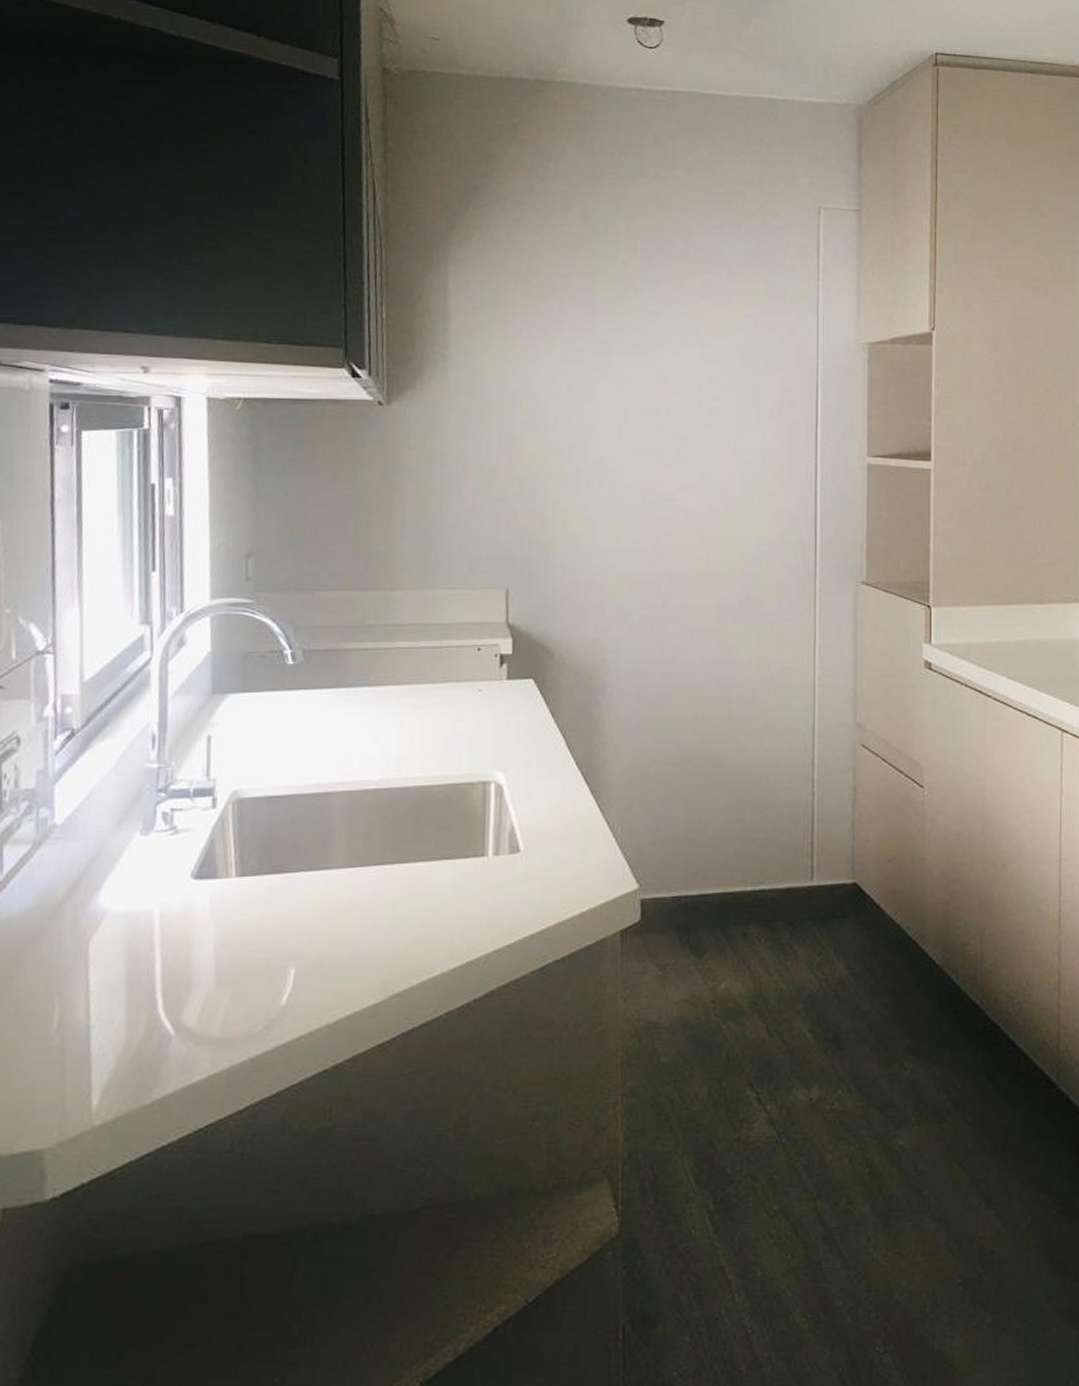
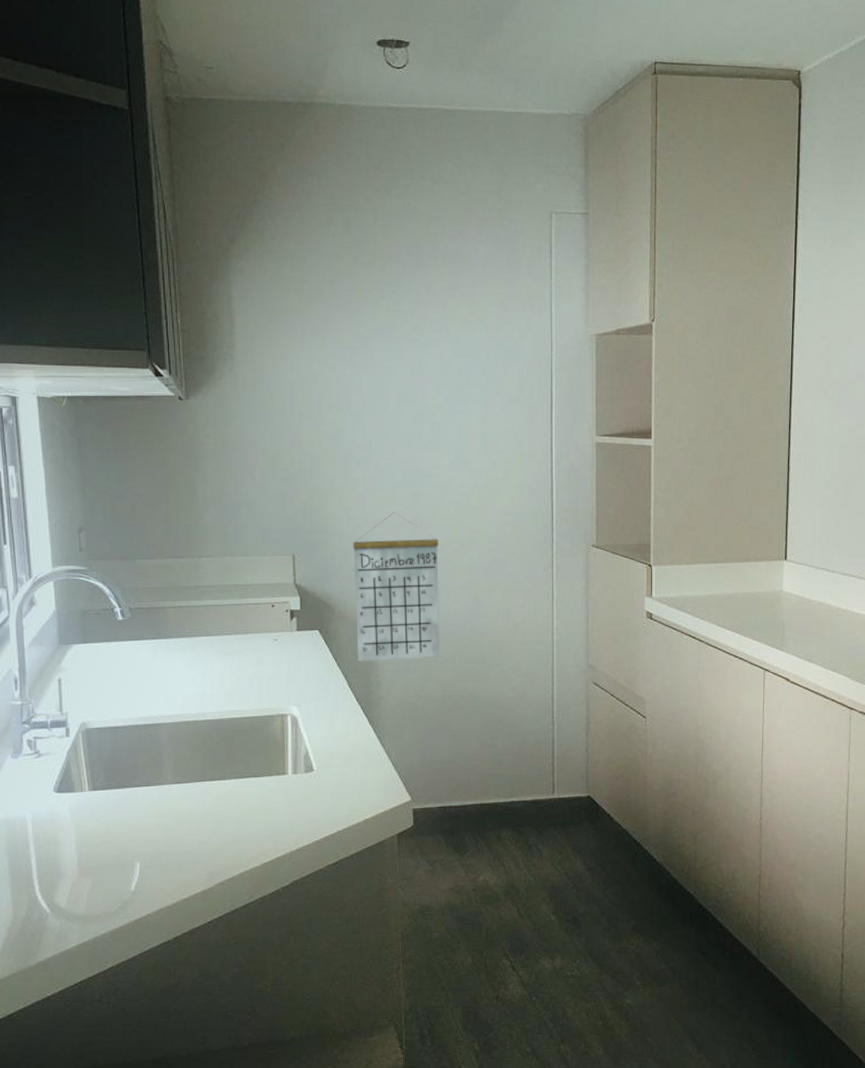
calendar: none [579,540,681,717] -> present [353,512,441,662]

